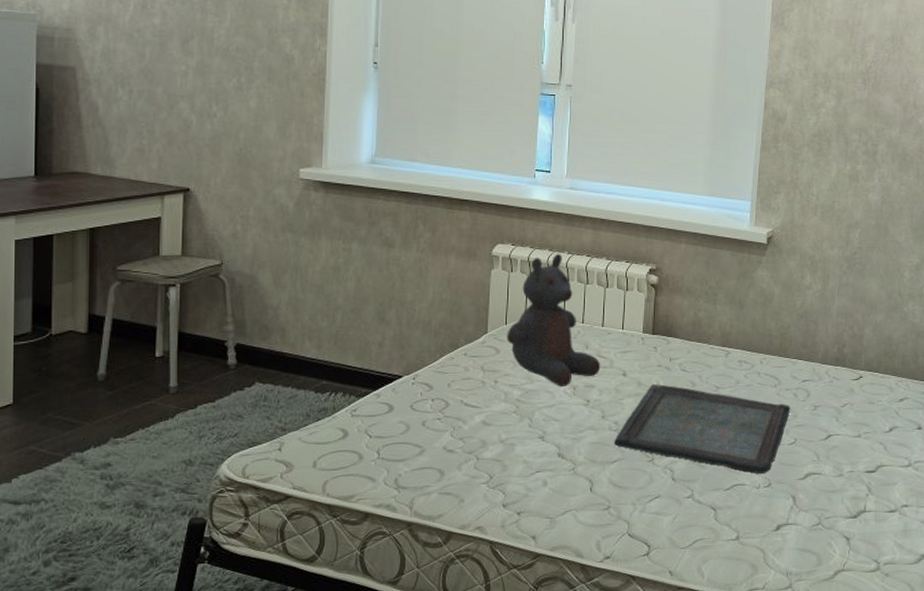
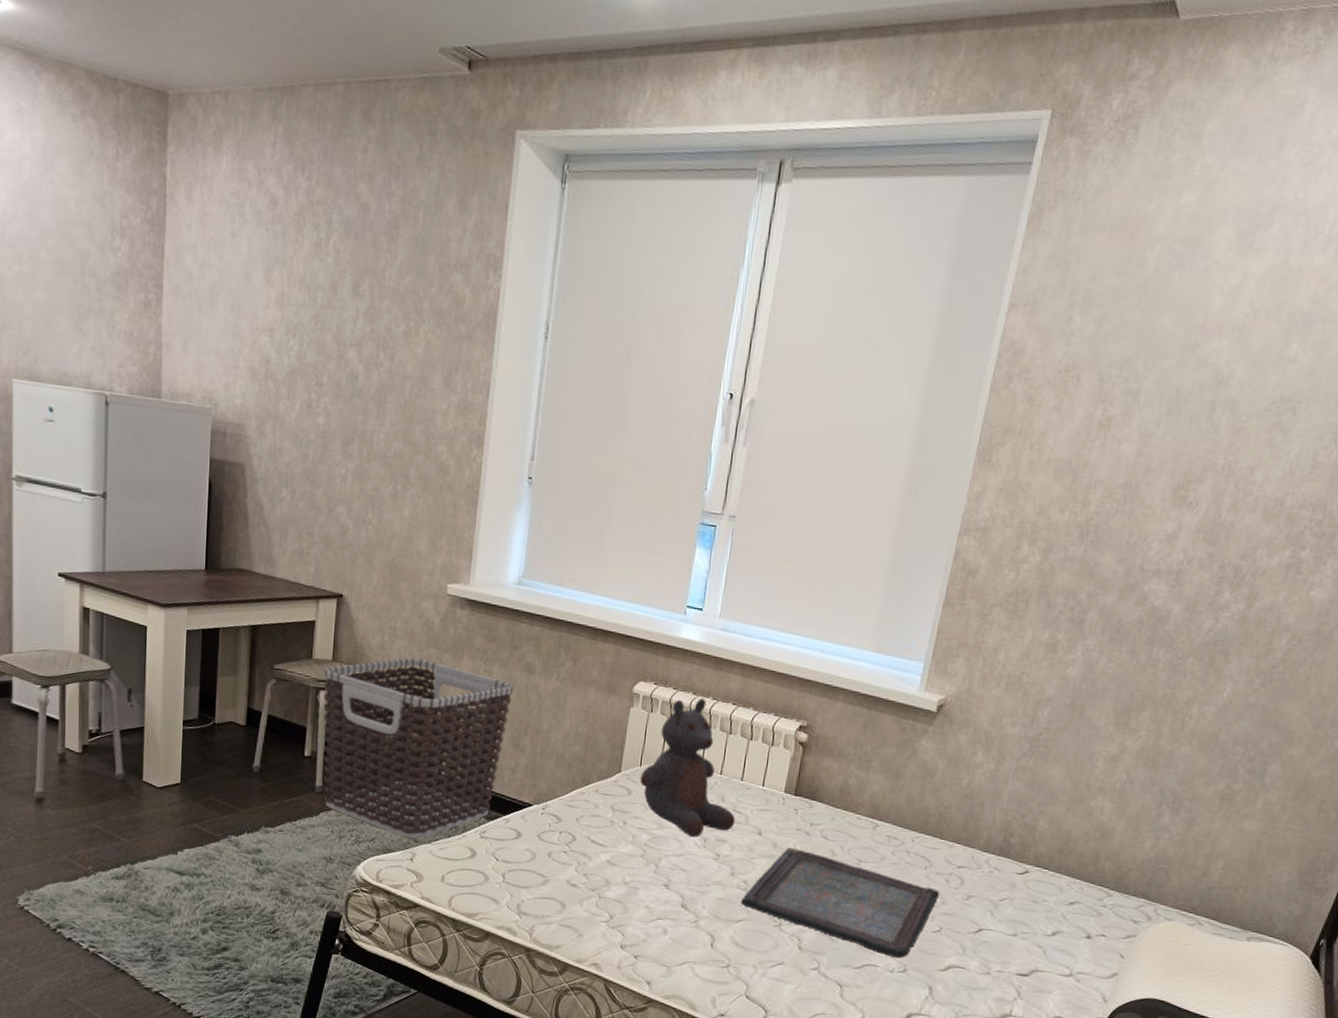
clothes hamper: none [173,244,374,428] -> present [323,657,513,839]

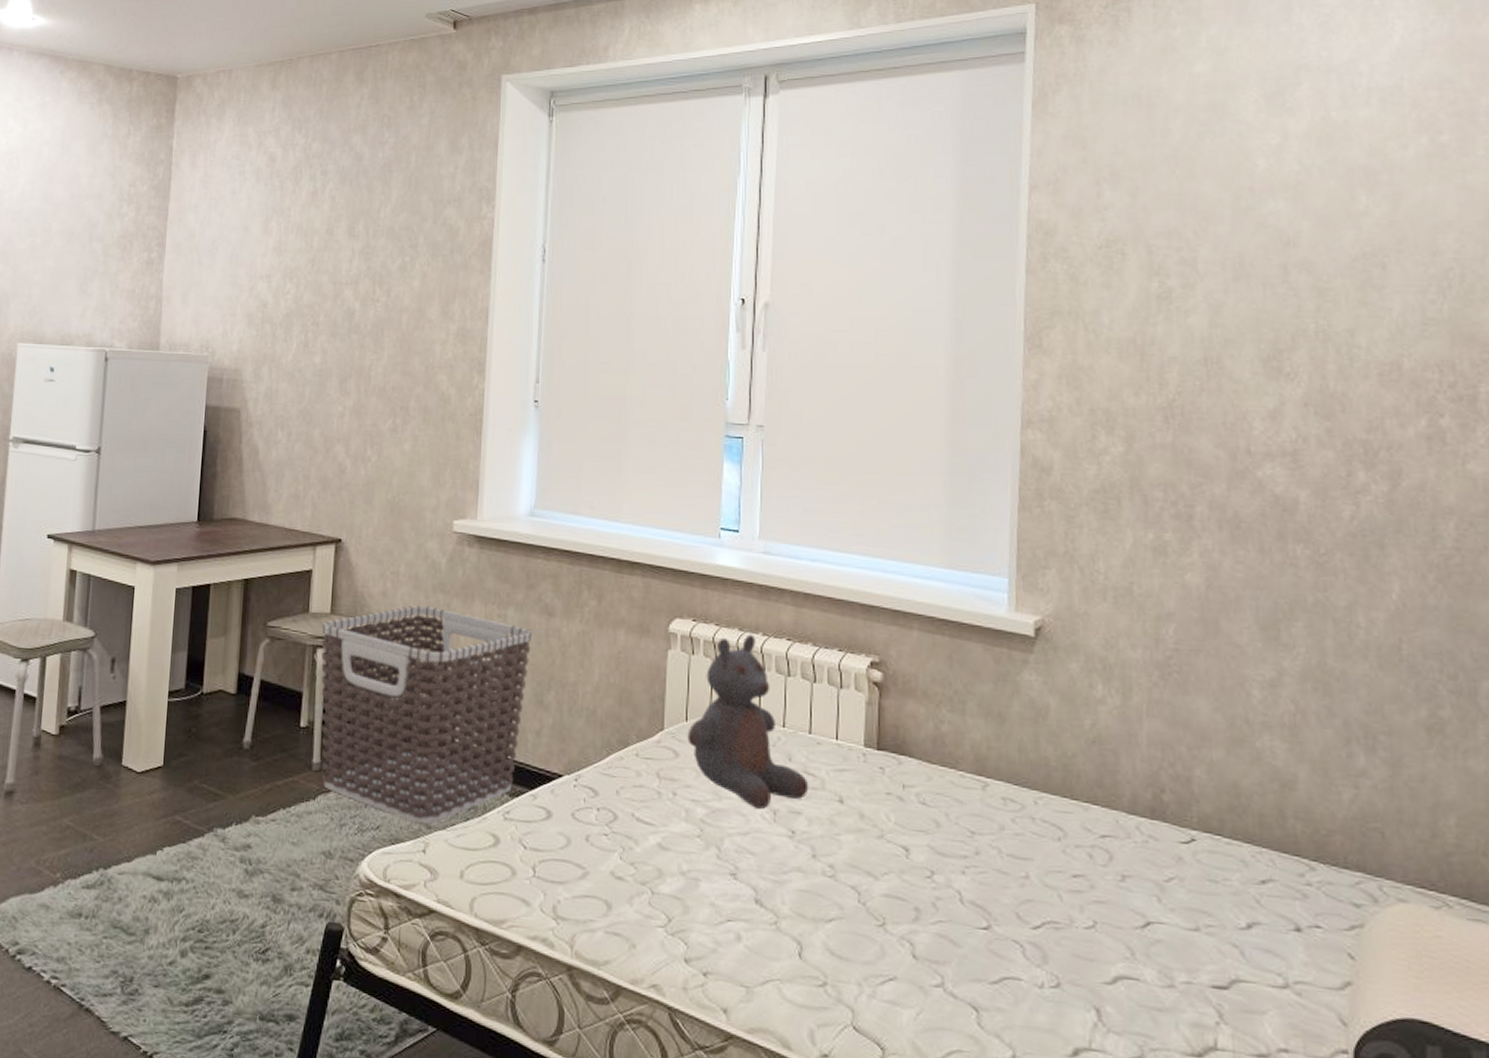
serving tray: present [741,848,940,959] -> none [830,818,1085,968]

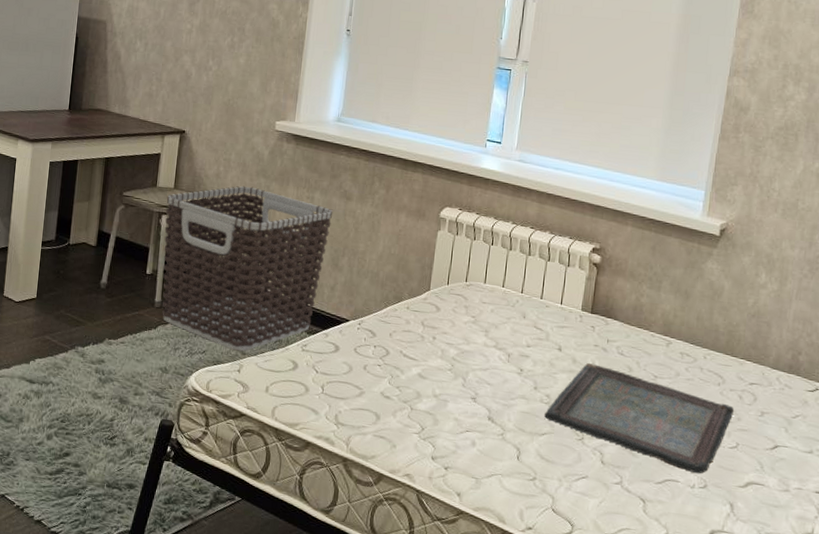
teddy bear: present [687,634,809,809] -> none [447,222,537,352]
serving tray: none [830,818,1085,968] -> present [544,363,735,474]

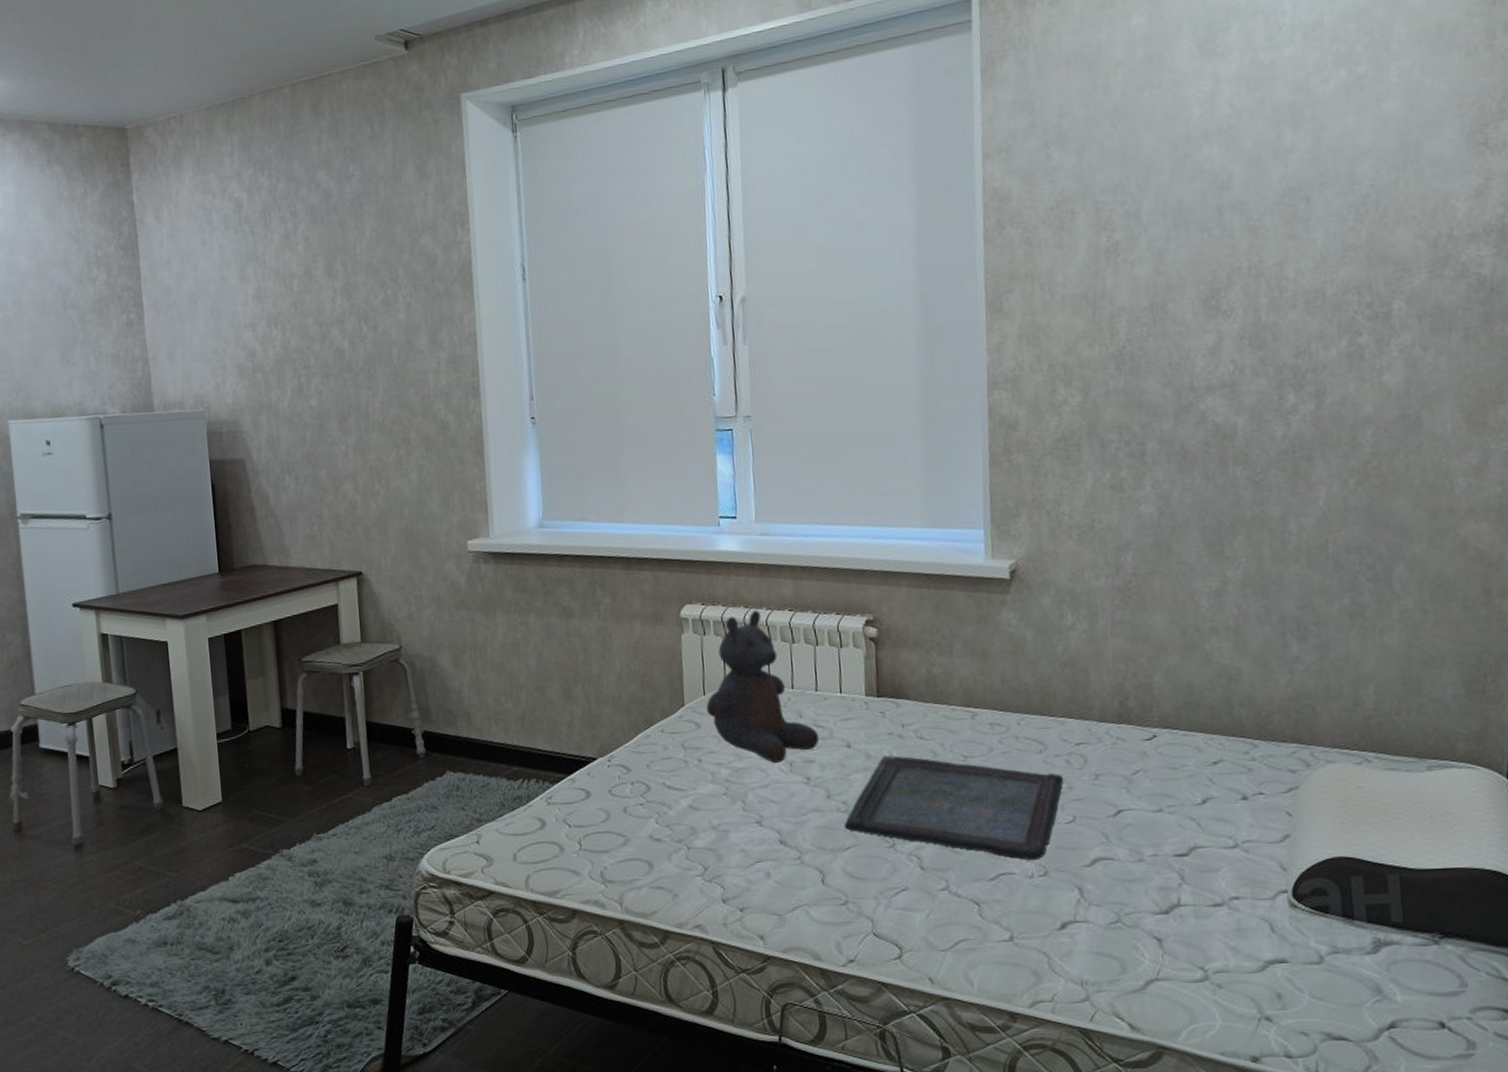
clothes hamper: present [162,186,333,352] -> none [354,623,555,819]
teddy bear: none [447,222,537,352] -> present [706,610,820,763]

